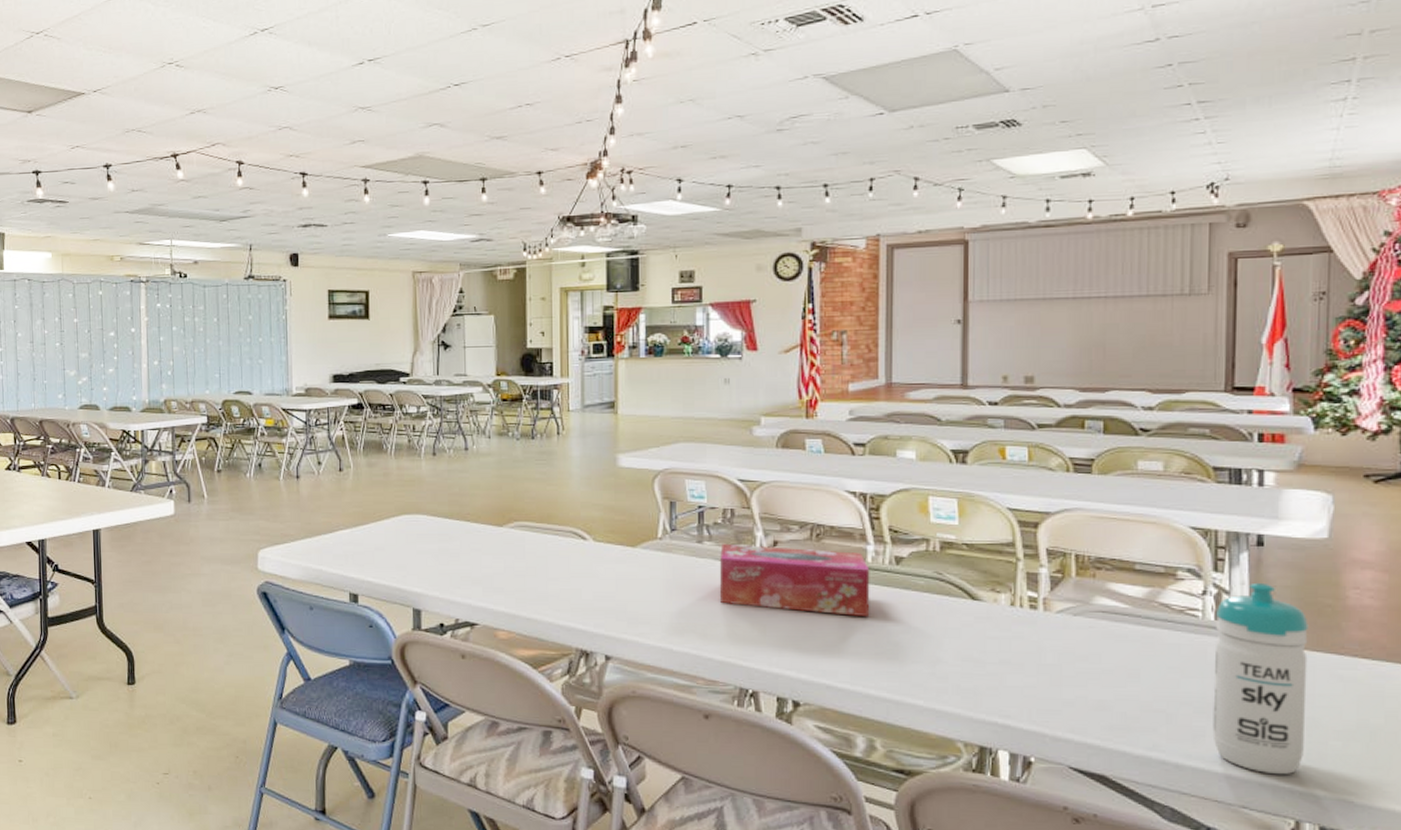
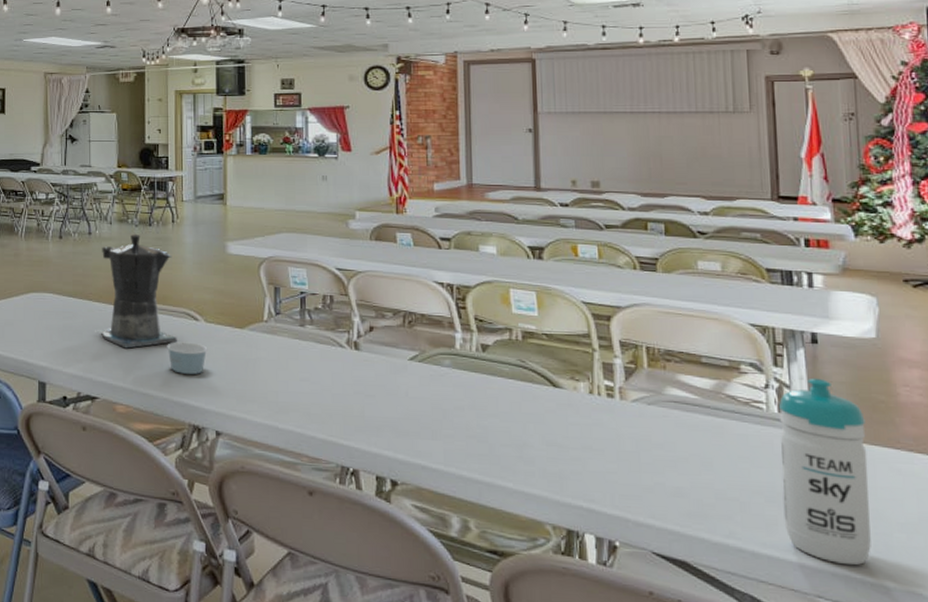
coffee maker: none [477,448,563,572] -> present [99,233,177,349]
paper cup: none [552,563,597,597] -> present [167,341,208,374]
tissue box: present [719,543,870,617] -> none [321,327,460,401]

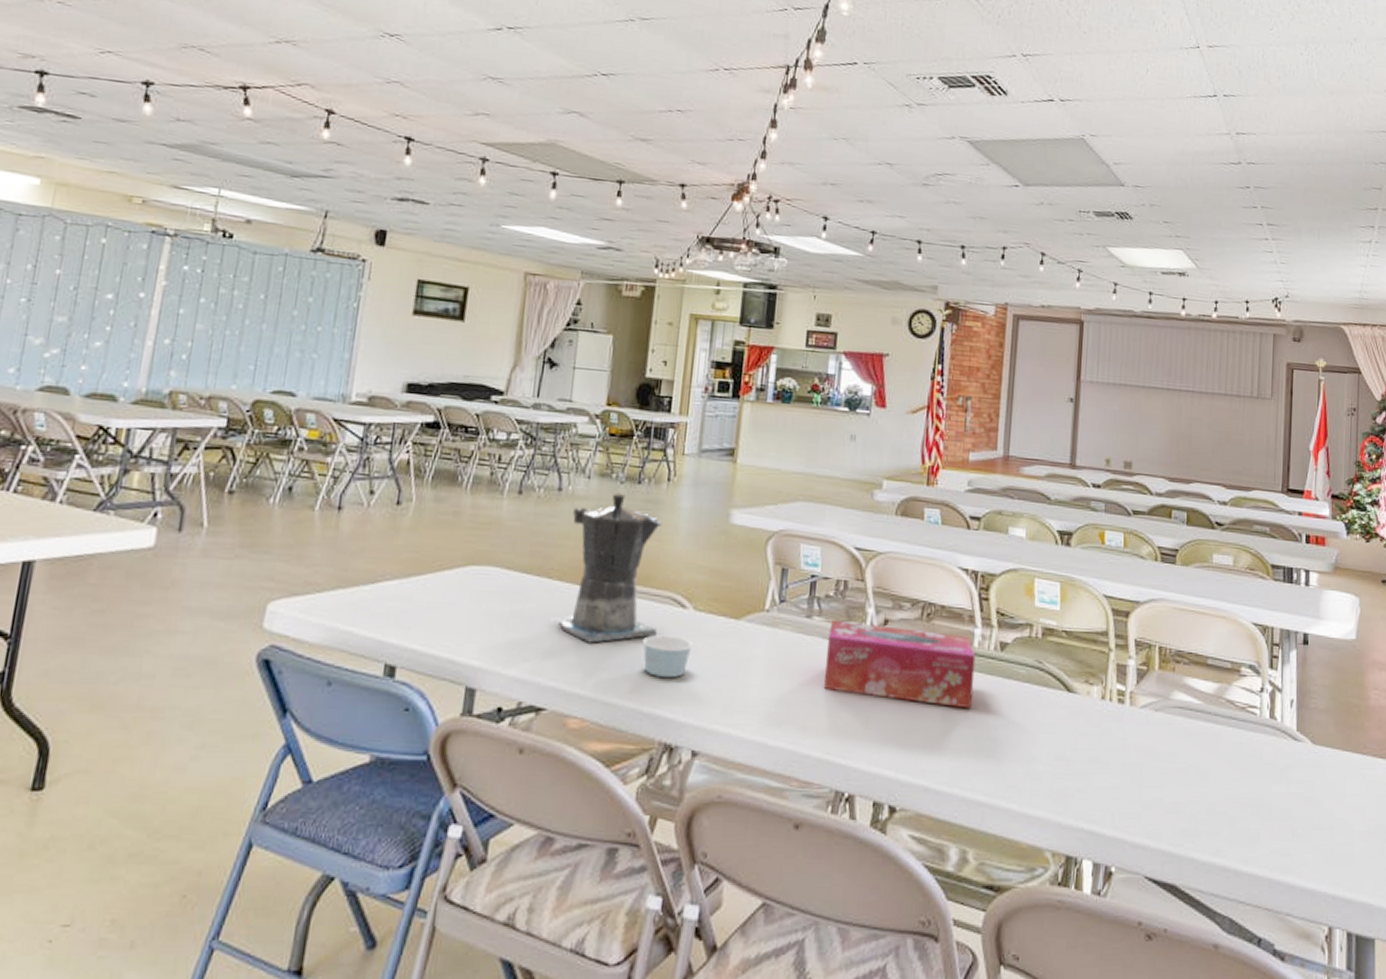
tissue box: none [321,327,460,401] -> present [823,619,976,709]
water bottle: present [779,377,871,566] -> none [1265,680,1341,879]

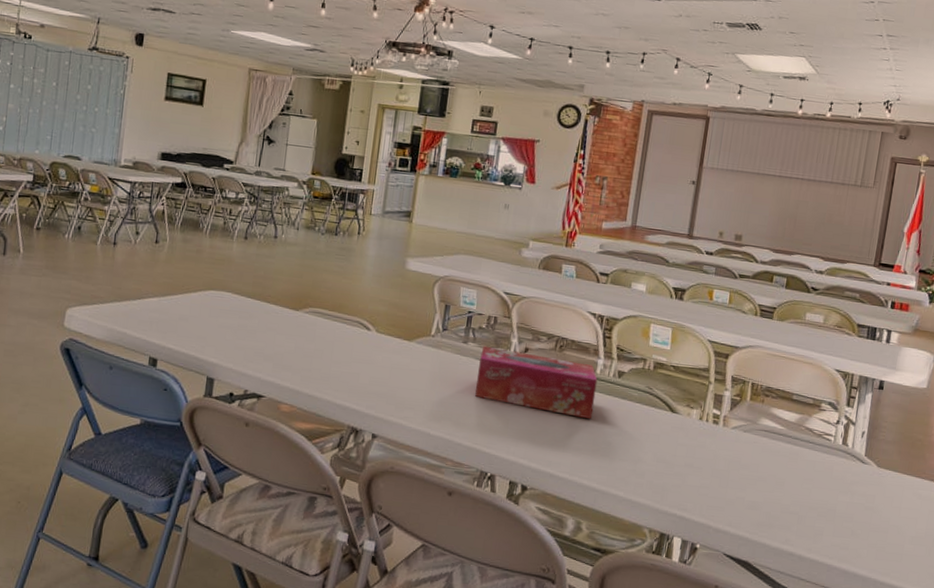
coffee maker: present [556,492,663,643] -> none [273,241,354,352]
paper cup: present [642,635,694,677] -> none [337,348,376,381]

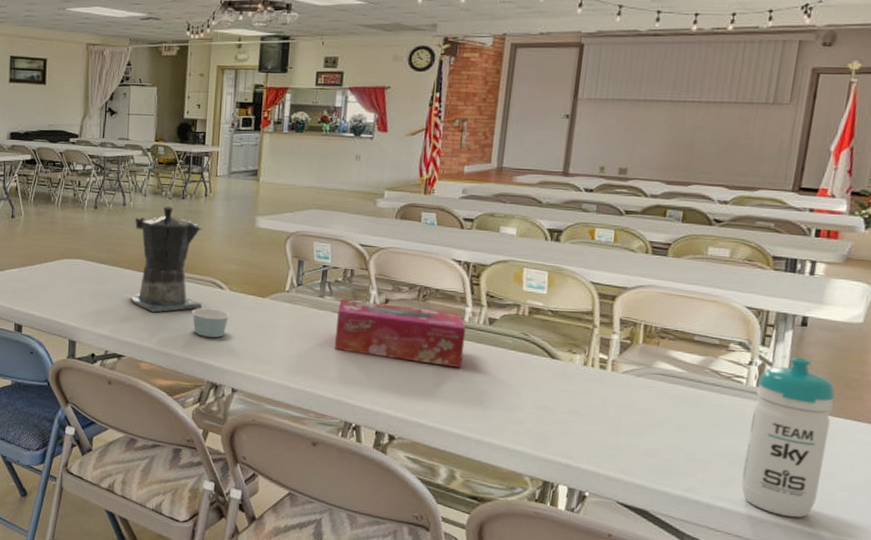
coffee maker: none [273,241,354,352] -> present [128,206,203,313]
paper cup: none [337,348,376,381] -> present [192,307,230,338]
water bottle: none [828,417,905,569] -> present [741,357,836,518]

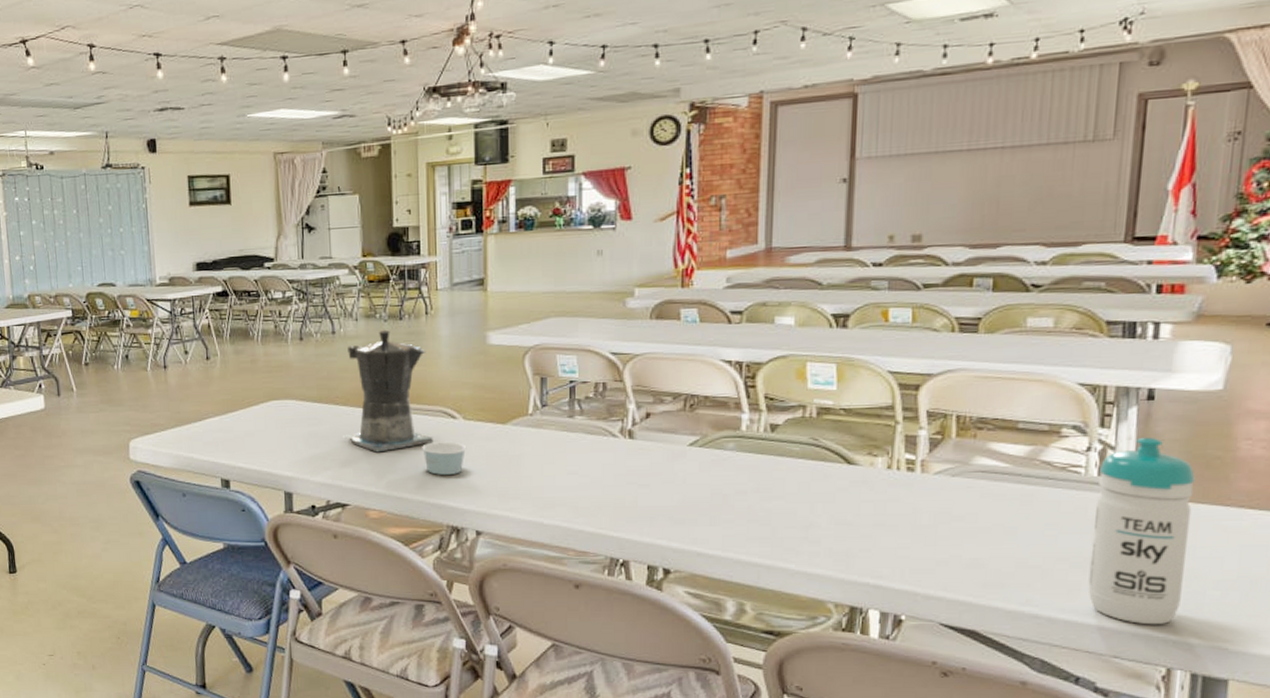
tissue box: present [334,299,466,368] -> none [590,417,744,485]

